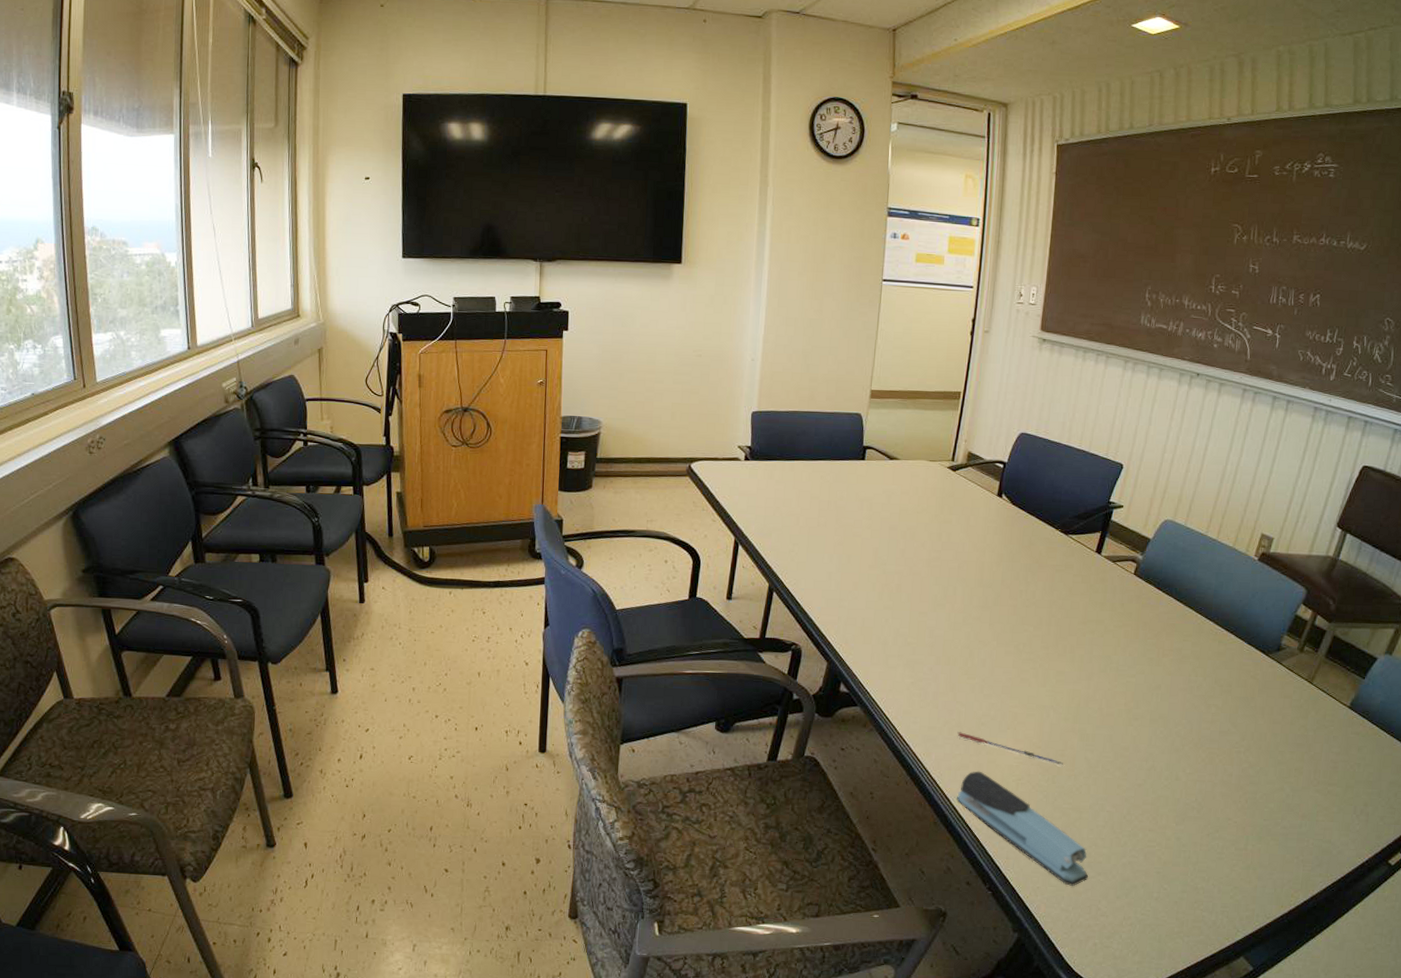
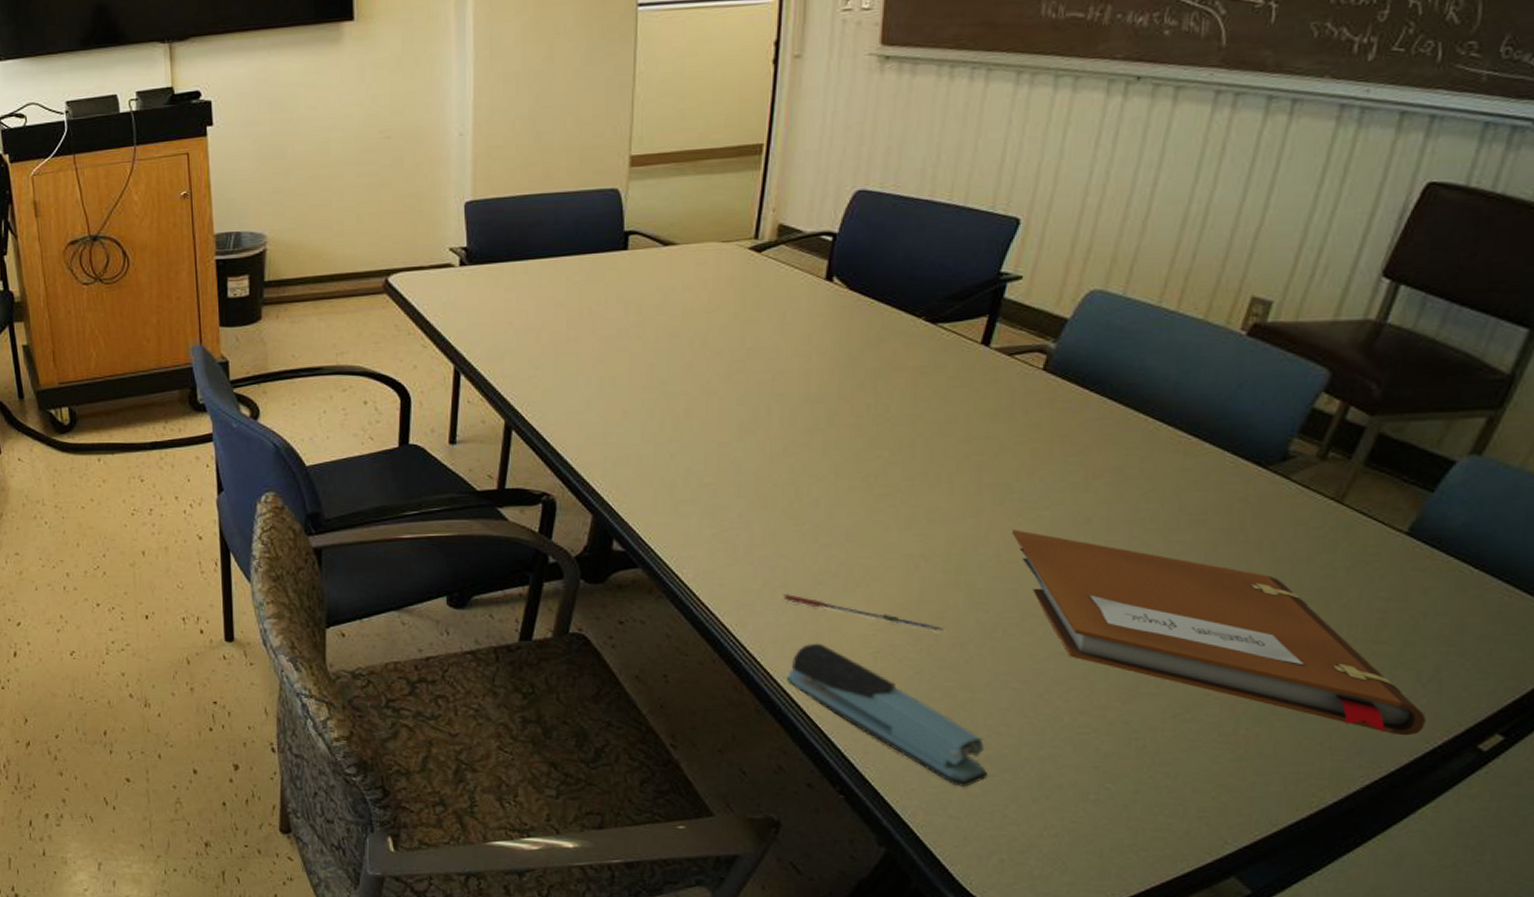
notebook: none [1110,691,1359,853] -> present [1011,530,1426,736]

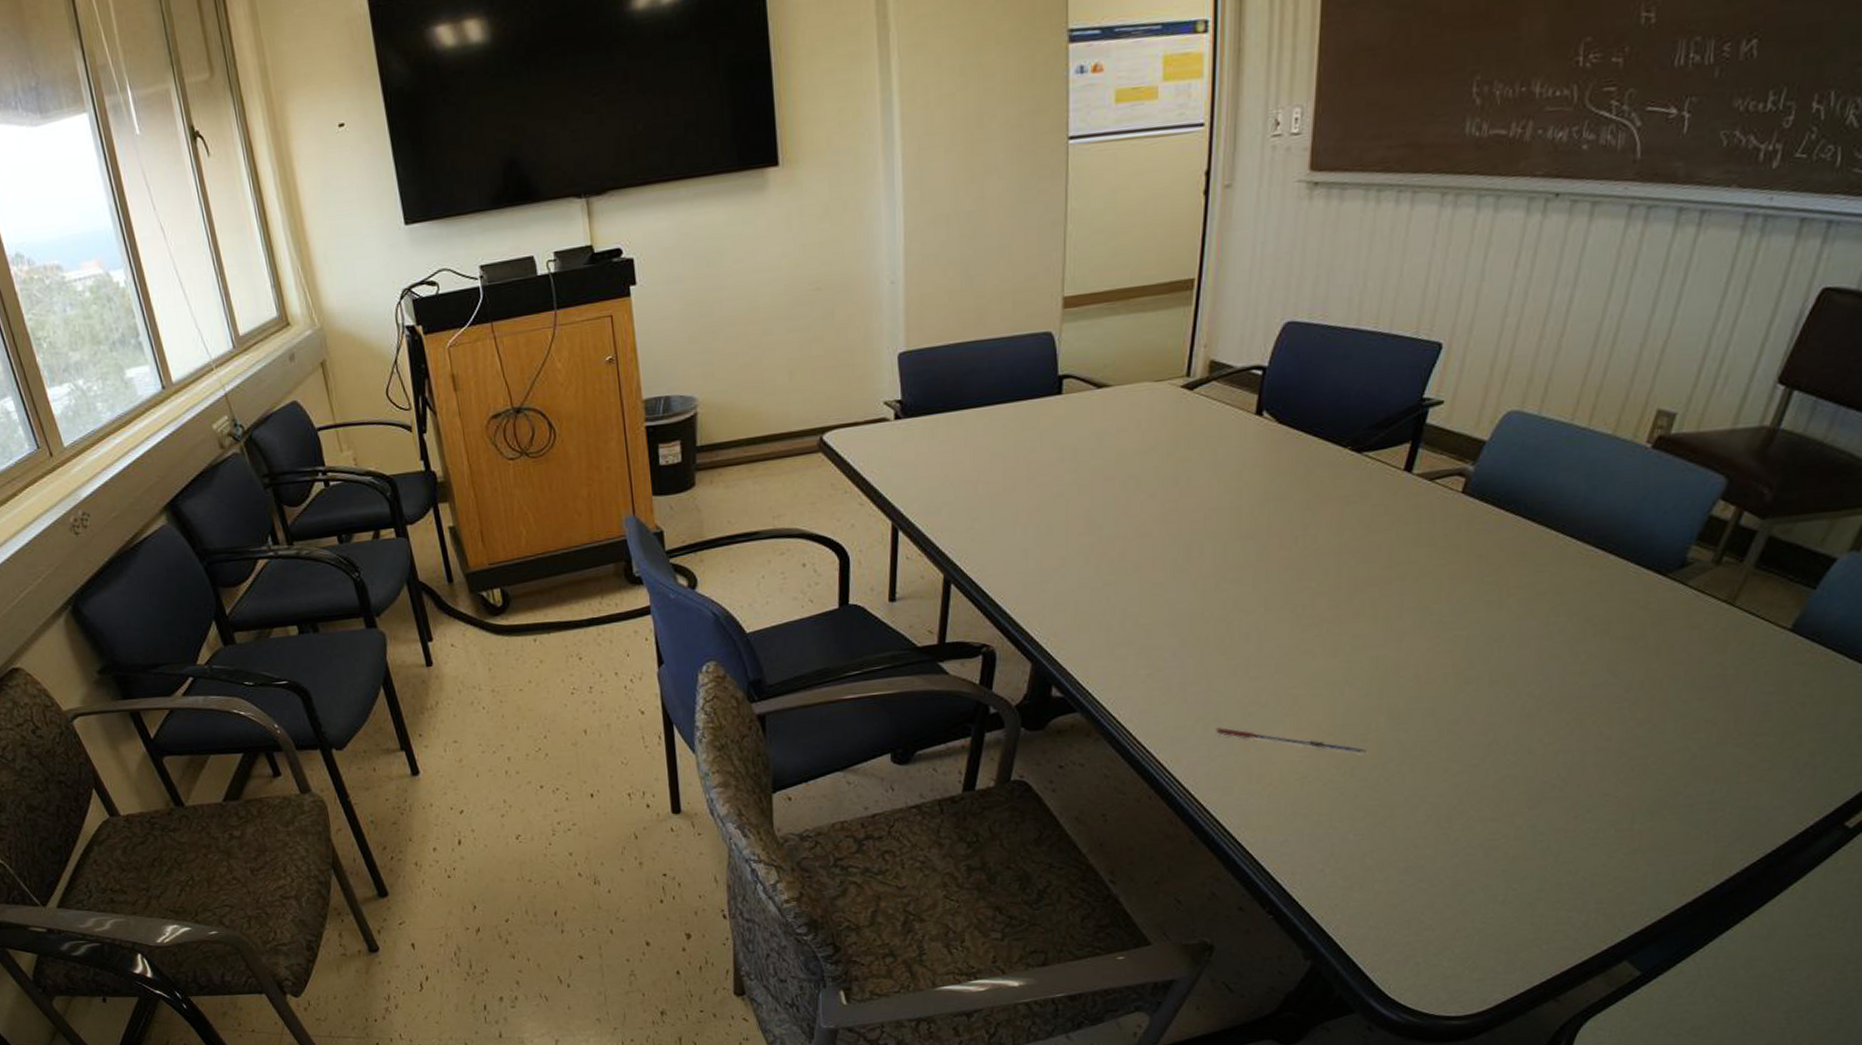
stapler: present [785,643,989,787] -> none [1218,772,1406,898]
notebook: present [1011,530,1426,736] -> none [1430,650,1801,819]

